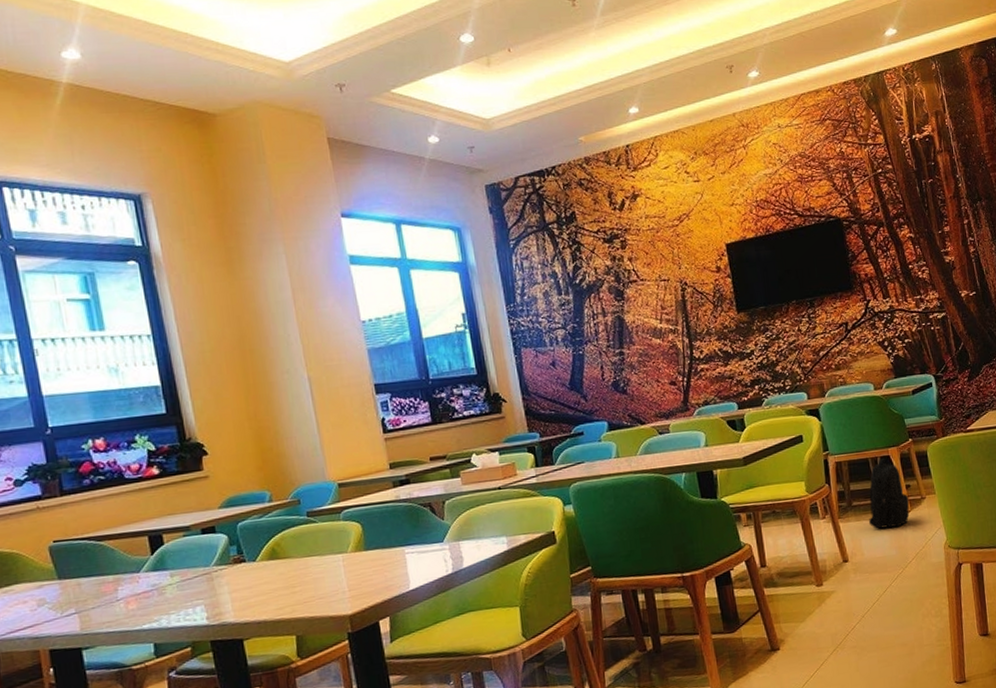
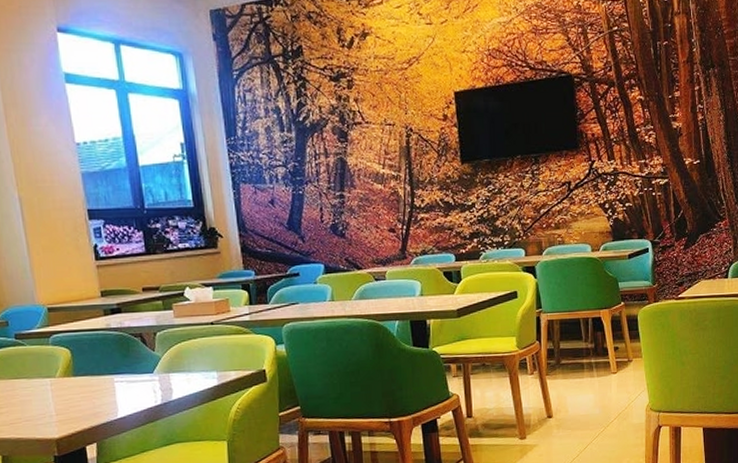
backpack: present [868,458,910,529] -> none [575,319,616,388]

